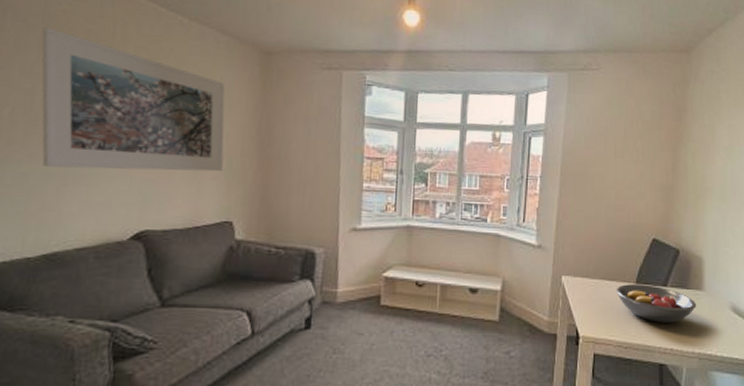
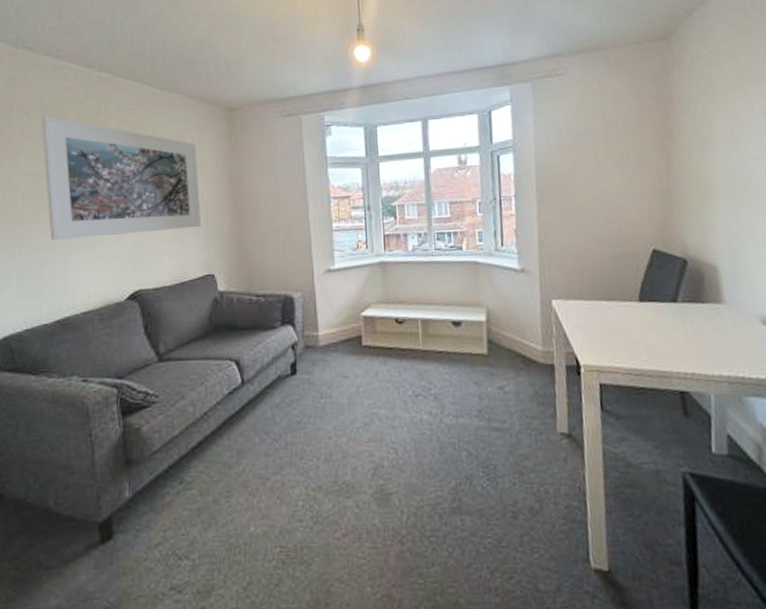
fruit bowl: present [616,284,697,323] -> none [616,302,718,344]

